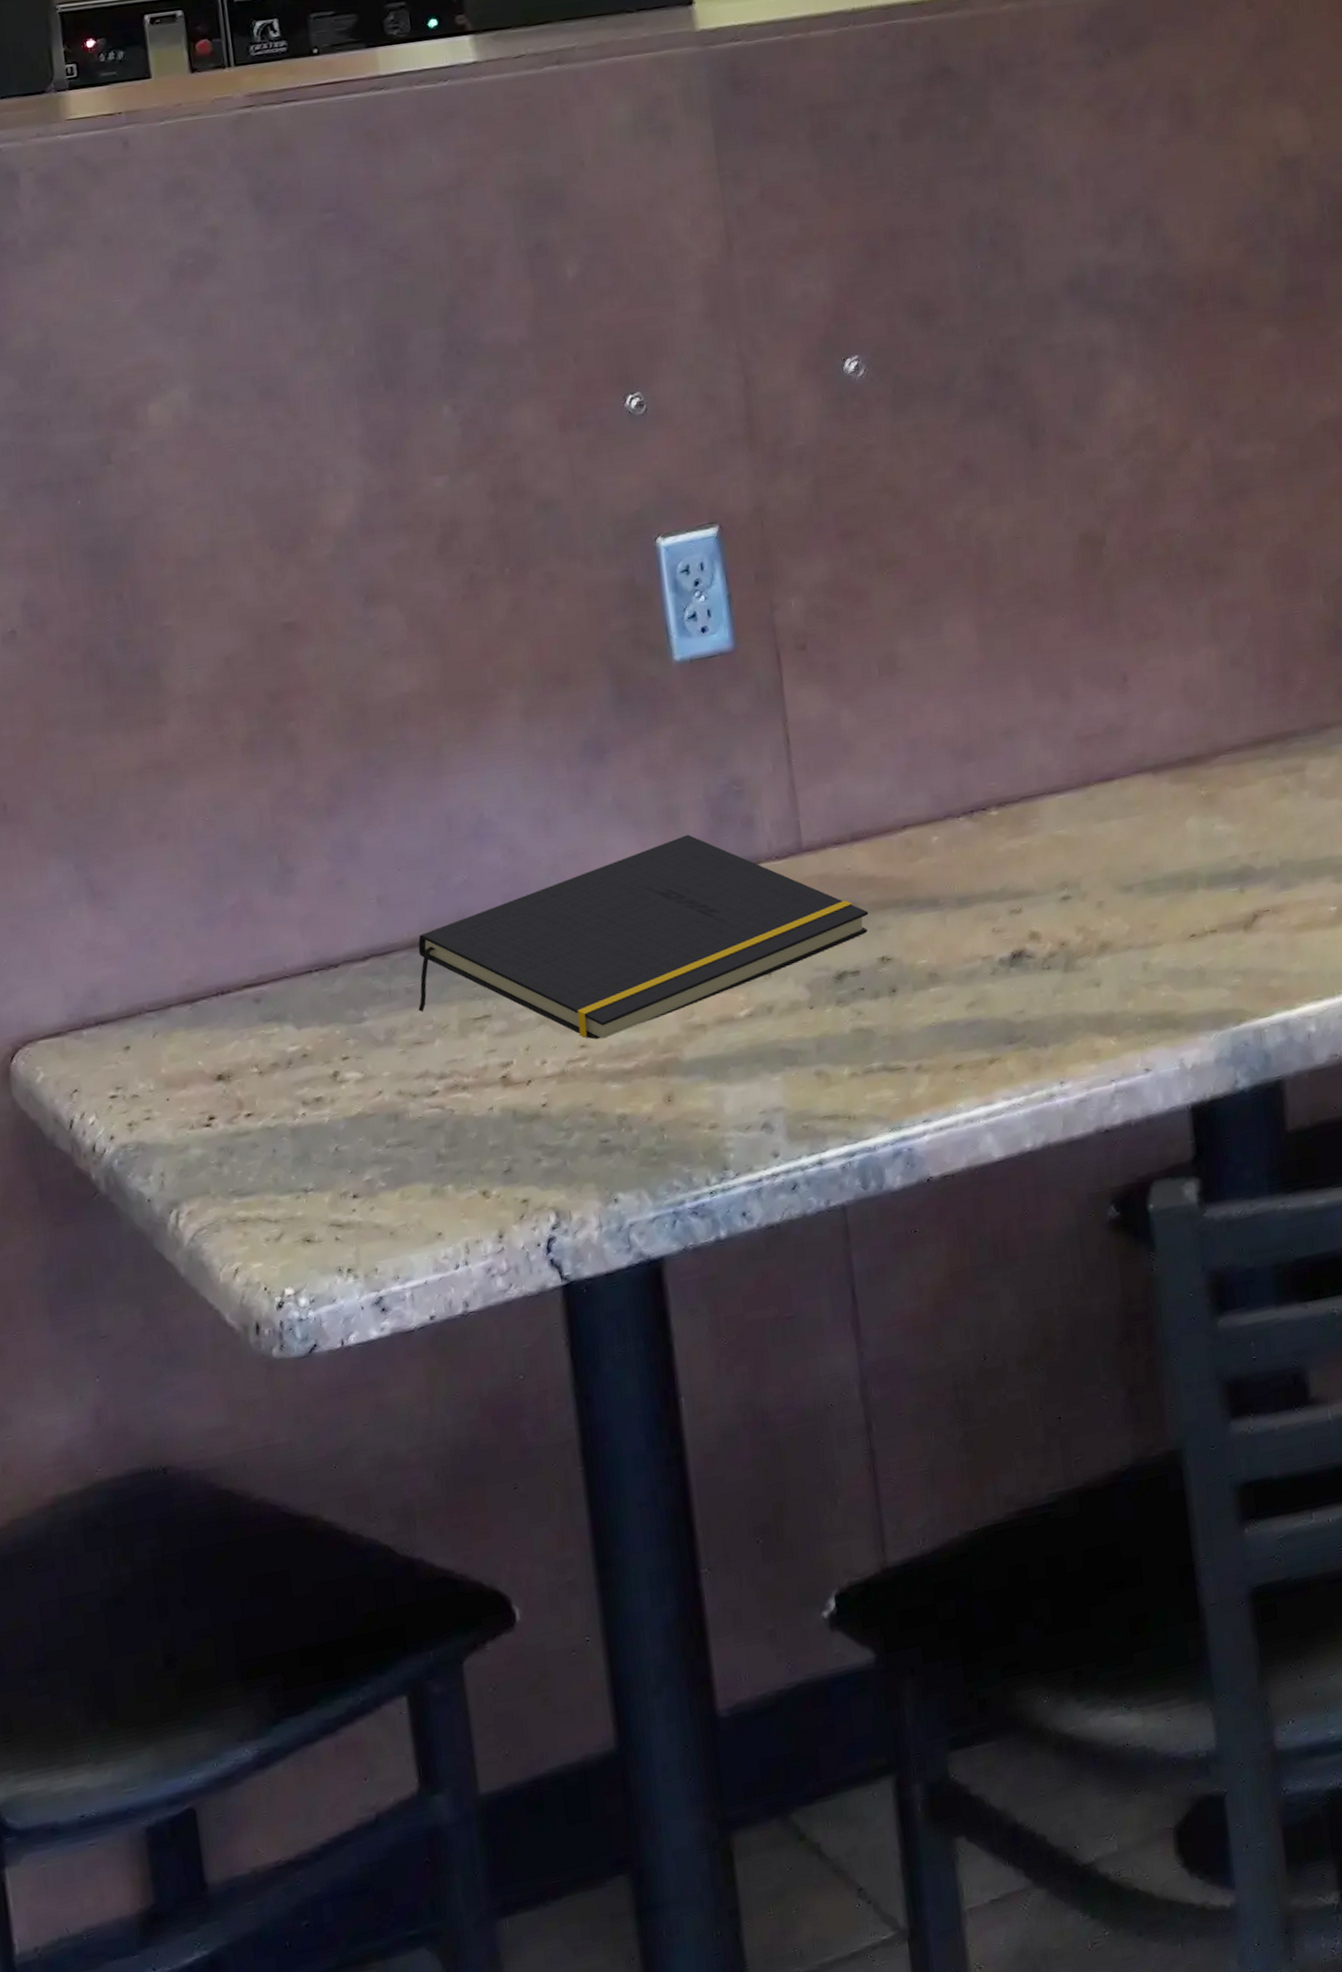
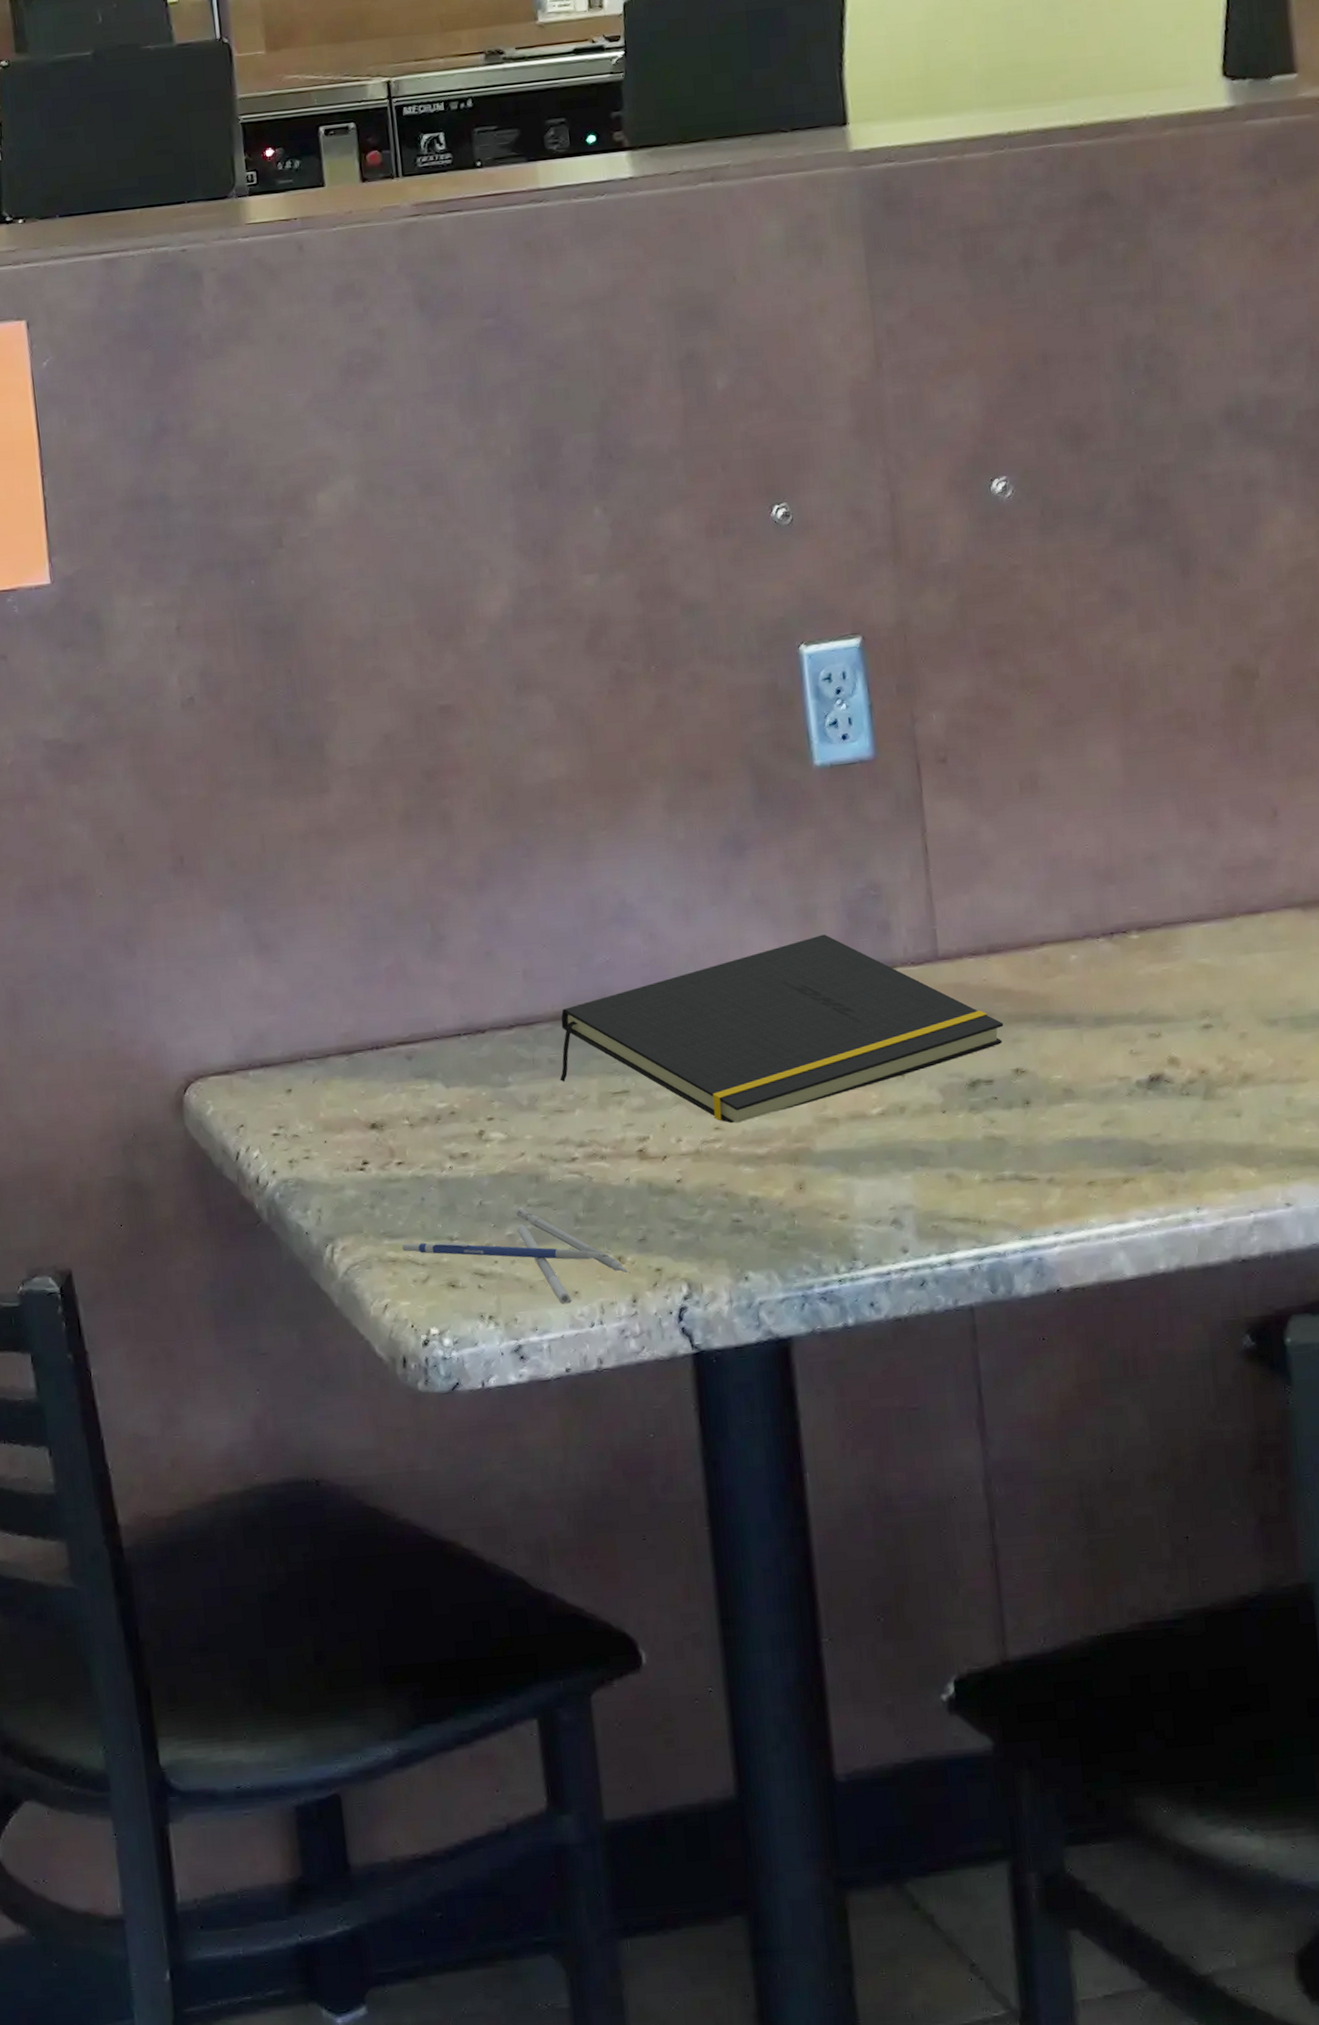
pen: none [252,1150,496,1248] -> present [401,1208,631,1304]

